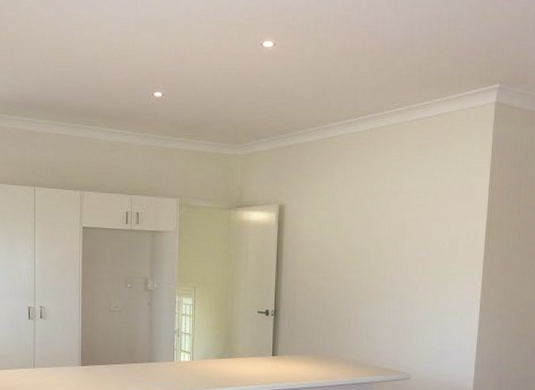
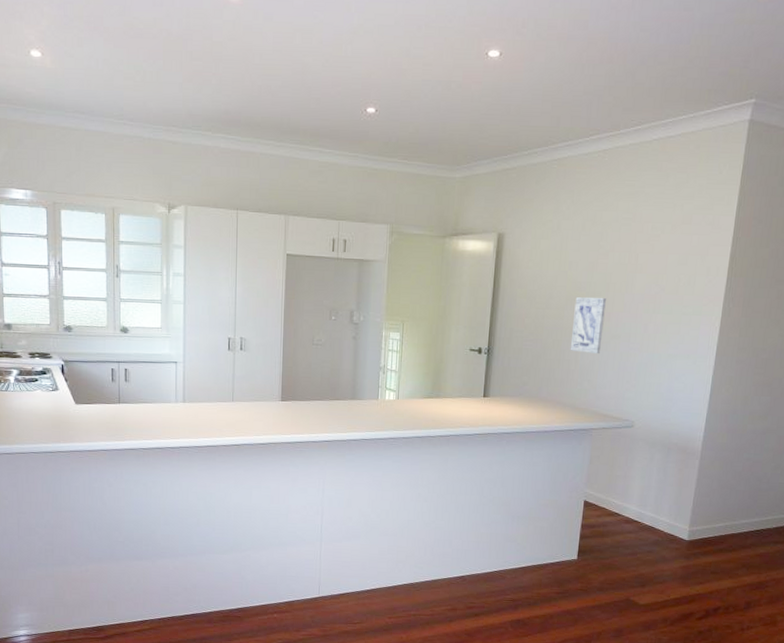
wall art: none [349,261,379,313] -> present [570,297,606,354]

